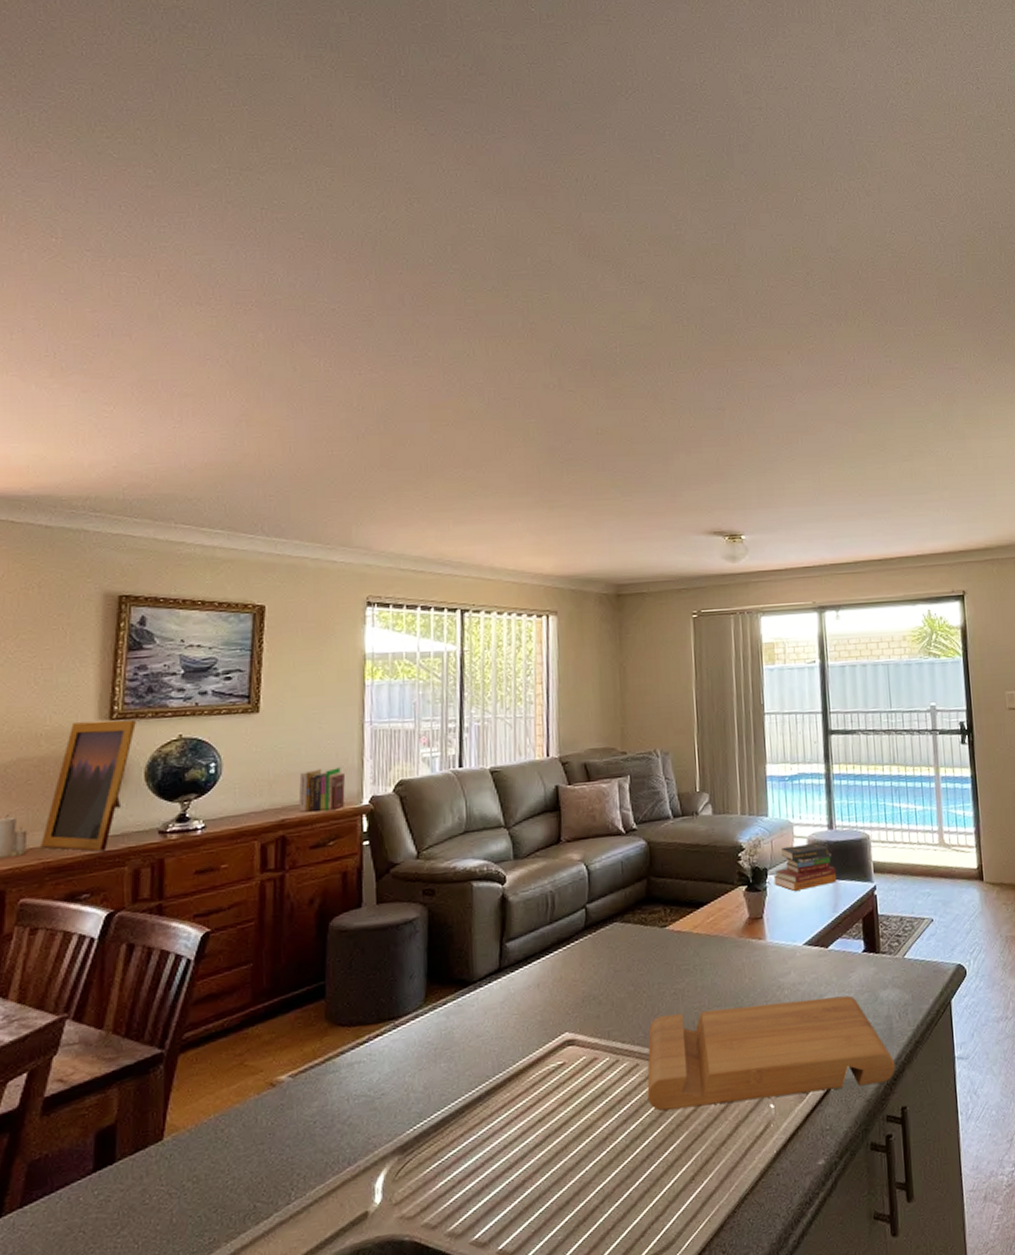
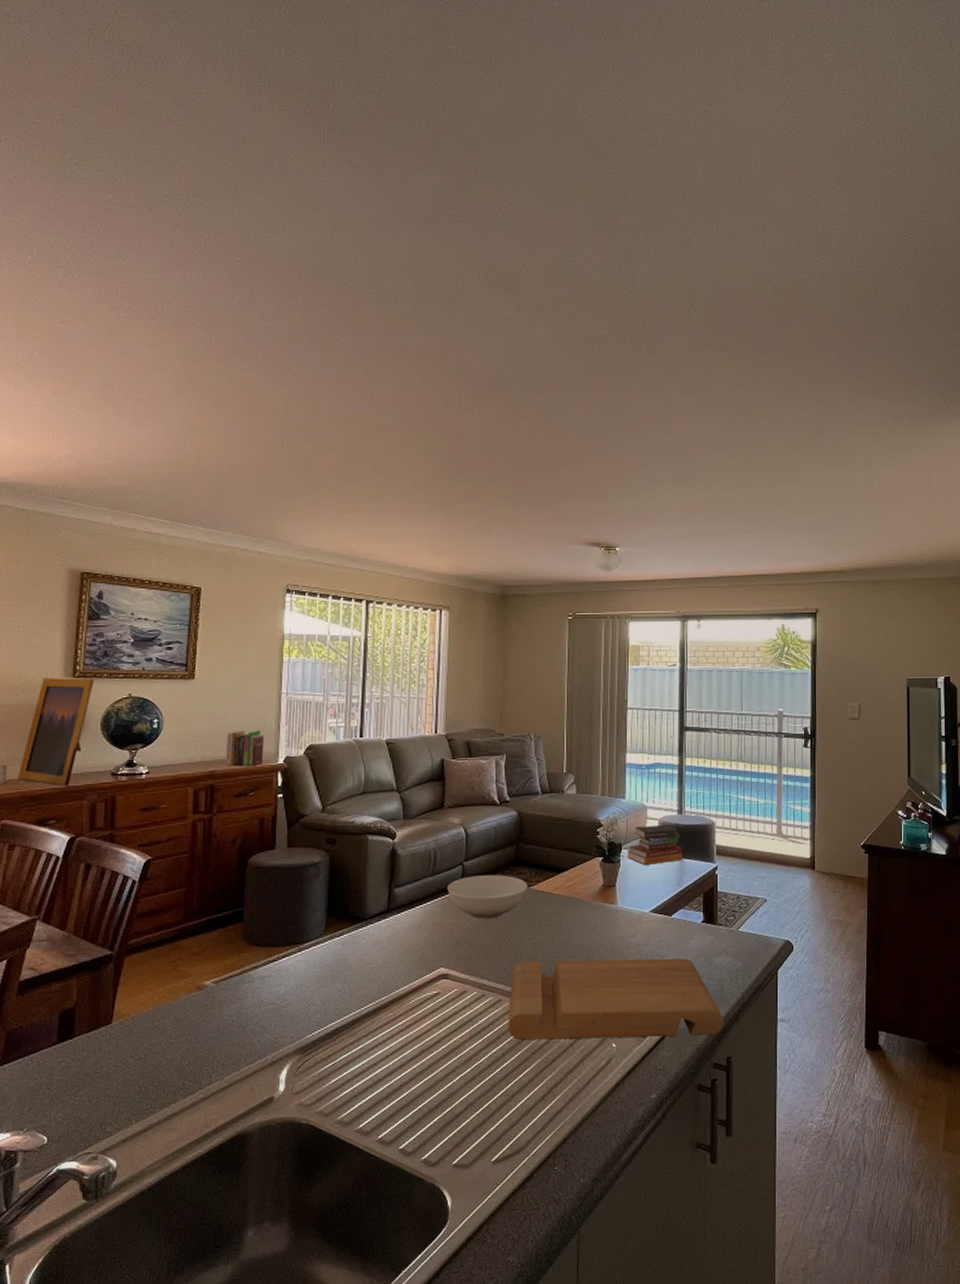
bowl: none [568,915,663,970] -> present [446,875,528,919]

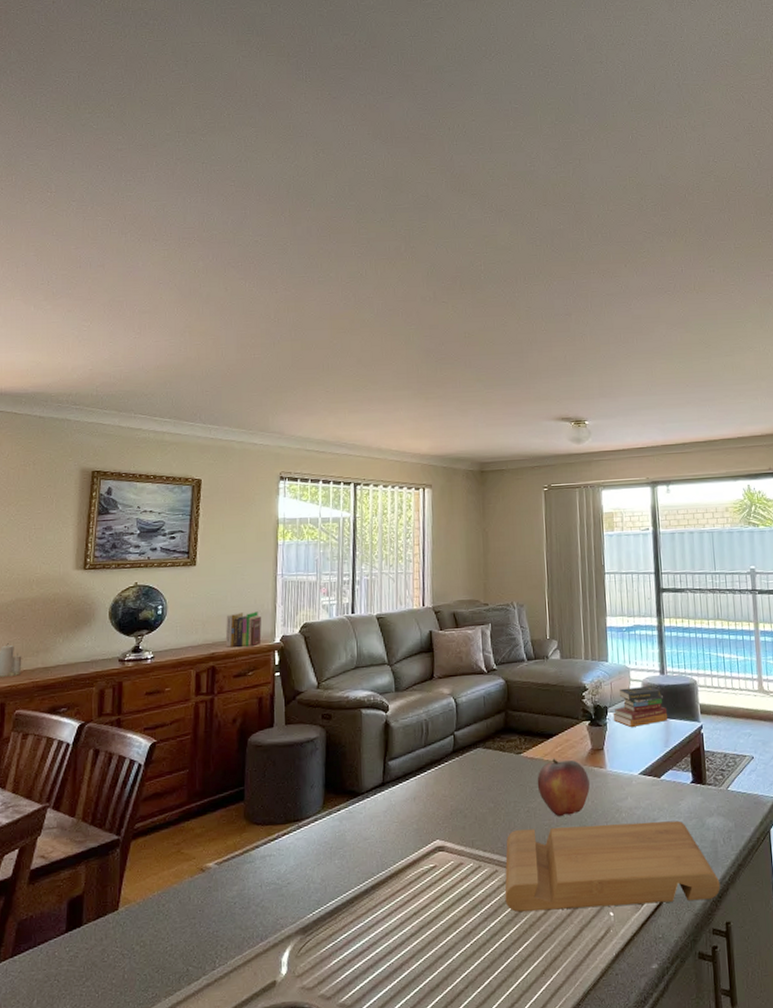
picture frame: present [18,678,94,786] -> none [32,570,103,674]
bowl: present [446,875,528,919] -> none [439,743,519,789]
fruit: none [546,892,599,951] -> present [537,758,590,817]

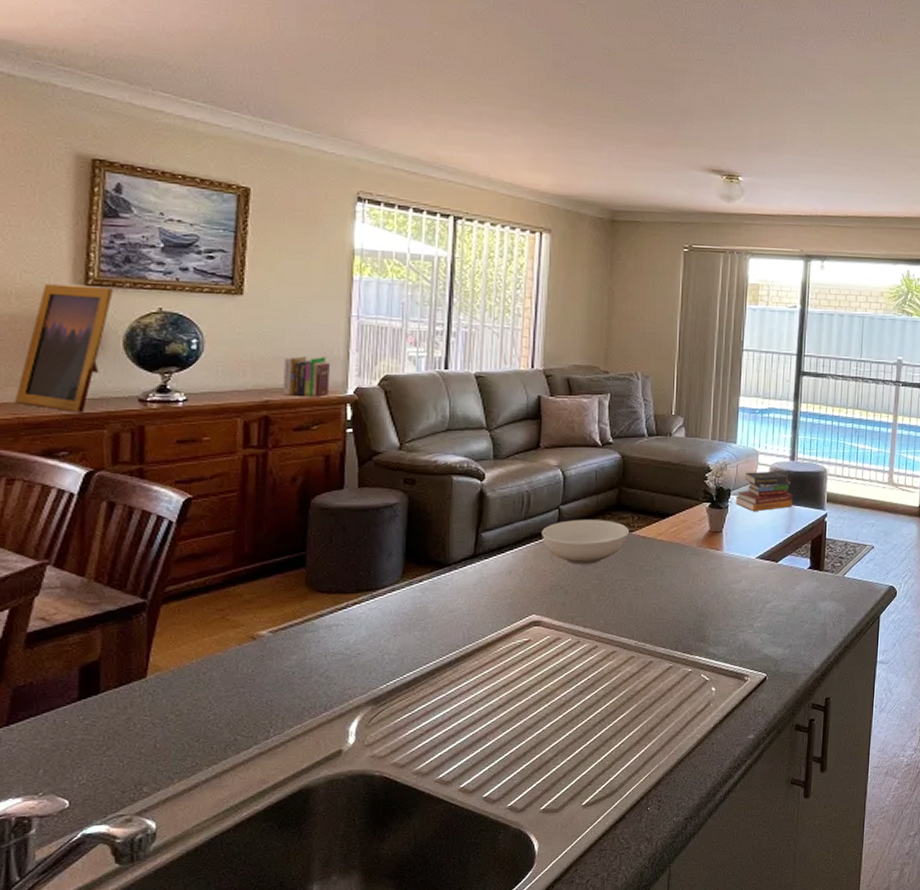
picture frame: none [32,570,103,674] -> present [15,284,113,412]
bowl: none [439,743,519,789] -> present [540,519,630,565]
cutting board: present [504,820,721,912] -> none [603,604,825,686]
fruit: present [537,758,590,817] -> none [647,538,704,597]

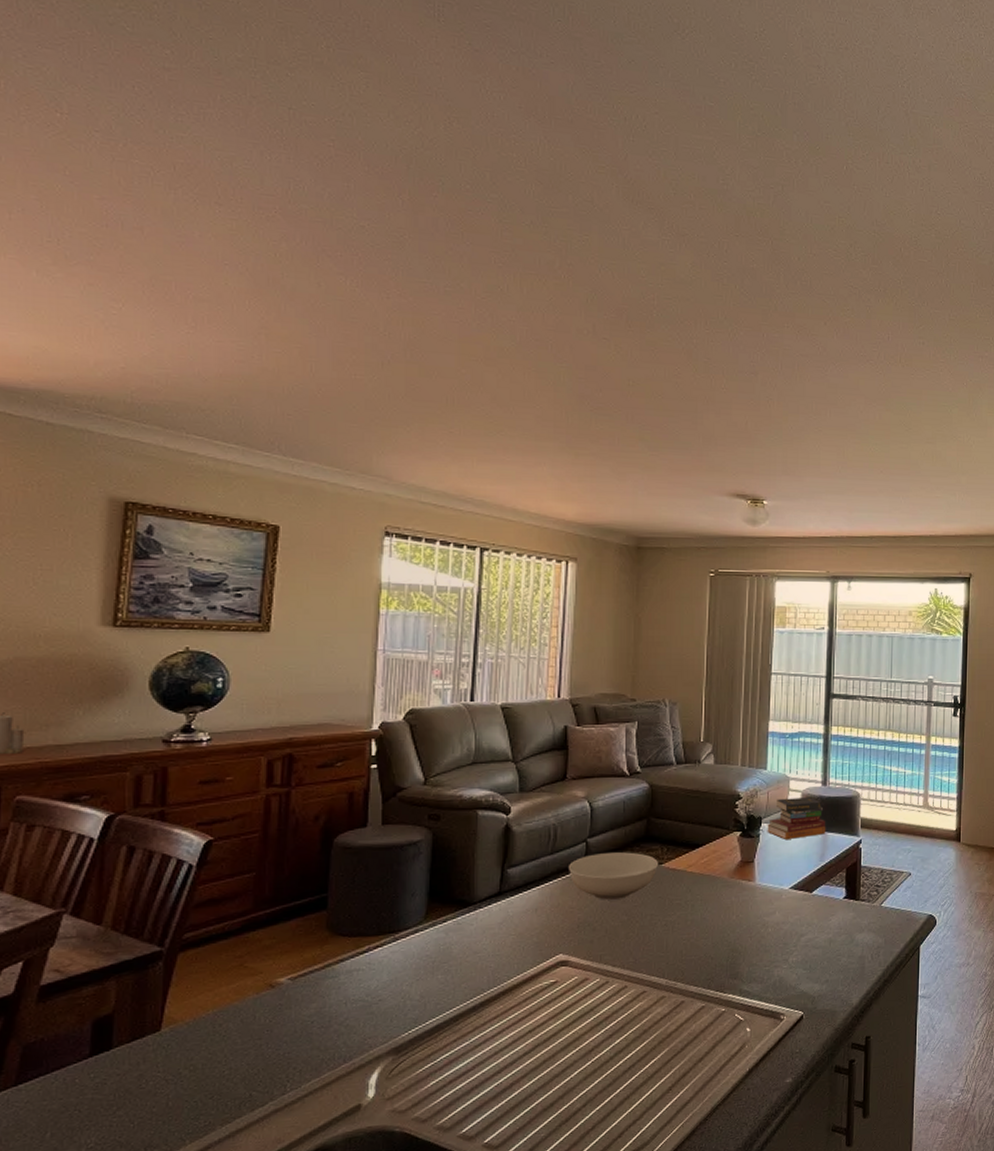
picture frame: present [15,284,113,412] -> none [39,627,141,755]
books: present [282,356,330,397] -> none [307,692,355,734]

